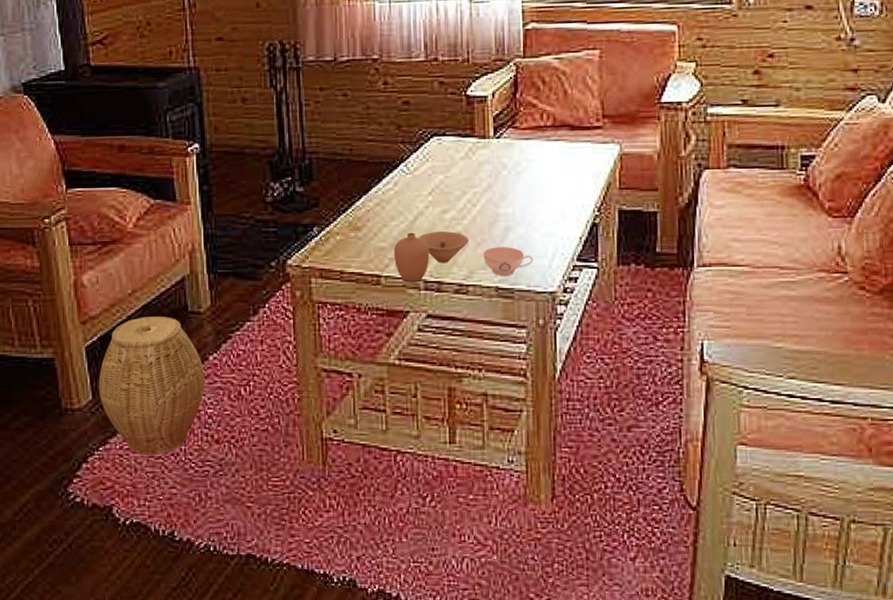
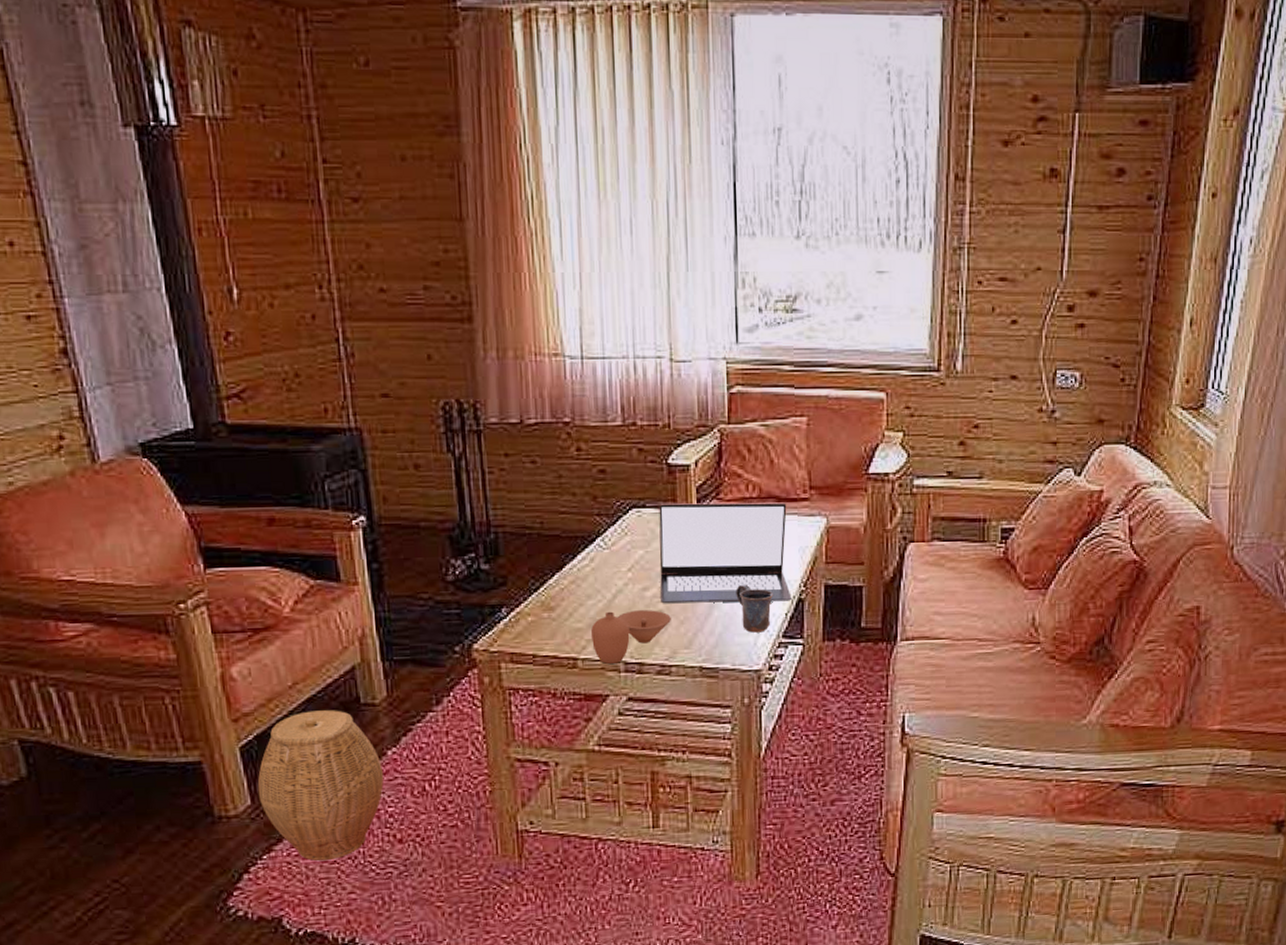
laptop: none [458,130,586,226] -> present [659,502,792,604]
teacup: present [483,247,534,276] -> none [686,625,739,656]
mug: none [531,208,567,255] -> present [736,584,773,633]

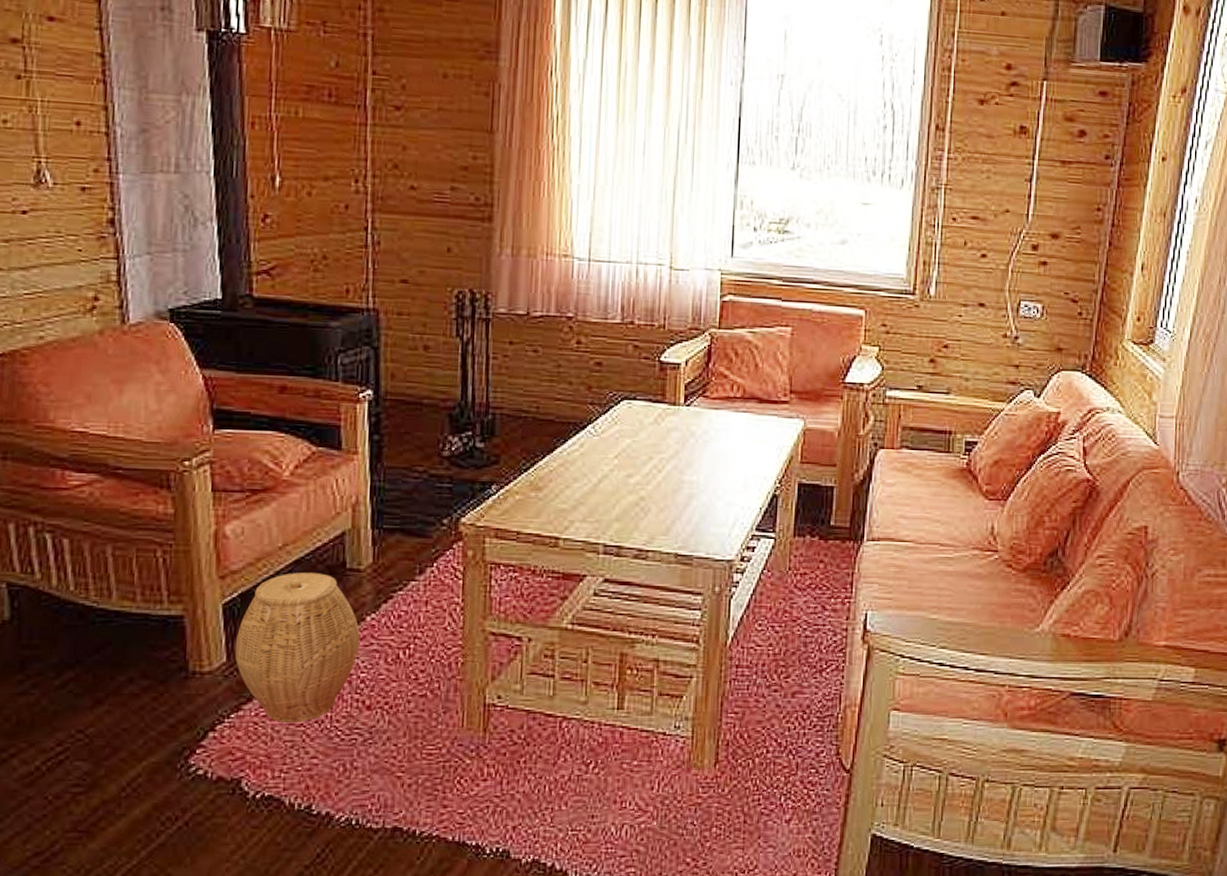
decorative bowl: present [591,610,671,664] -> none [575,495,652,545]
laptop: present [659,502,792,604] -> none [643,396,768,496]
mug: present [736,584,773,633] -> none [714,477,749,524]

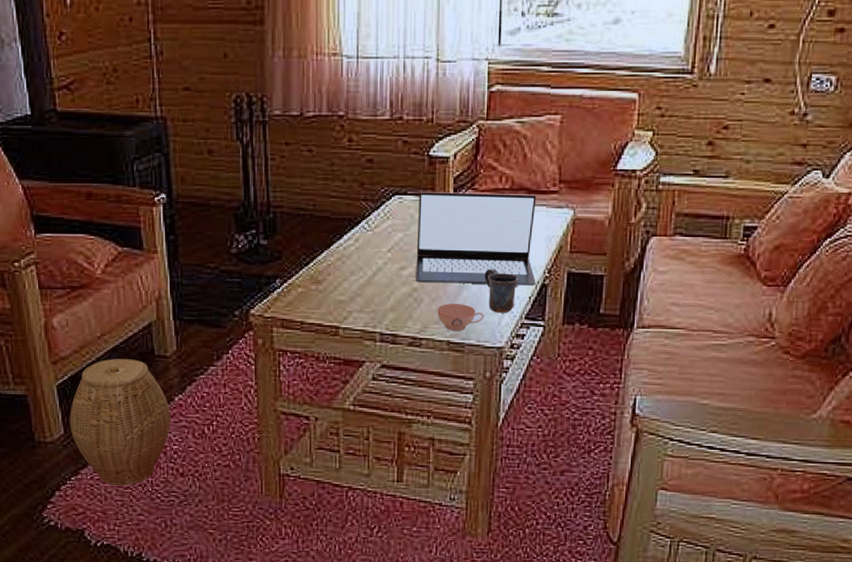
laptop: none [643,396,768,496] -> present [416,191,537,286]
teacup: none [665,514,714,543] -> present [437,304,484,331]
mug: none [714,477,749,524] -> present [484,268,519,313]

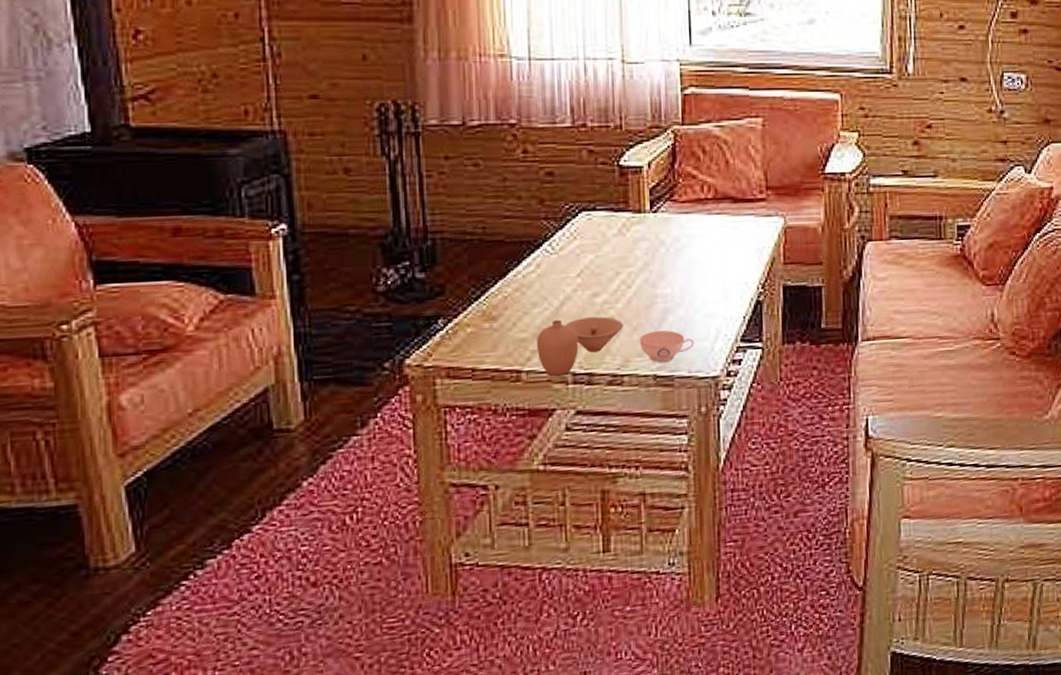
woven basket: present [69,359,170,486] -> none [145,438,297,614]
decorative bowl: none [353,287,424,334] -> present [537,316,623,376]
laptop: present [416,191,537,286] -> none [610,203,750,309]
mug: present [484,268,519,313] -> none [691,287,730,338]

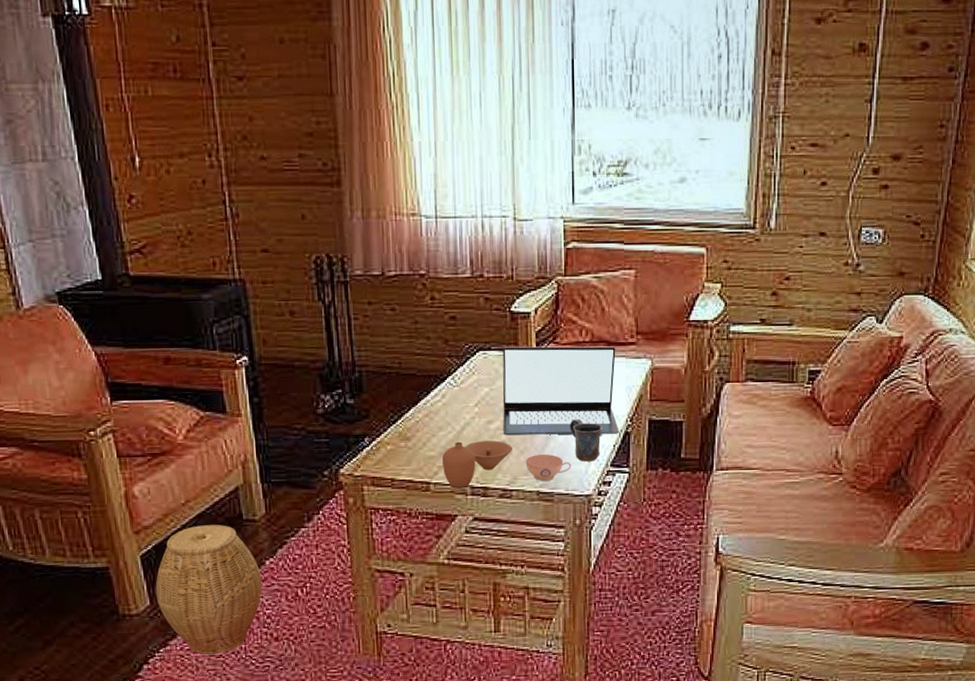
woven basket: none [145,438,297,614] -> present [155,525,262,655]
laptop: none [610,203,750,309] -> present [502,346,619,435]
mug: none [691,287,730,338] -> present [570,418,603,462]

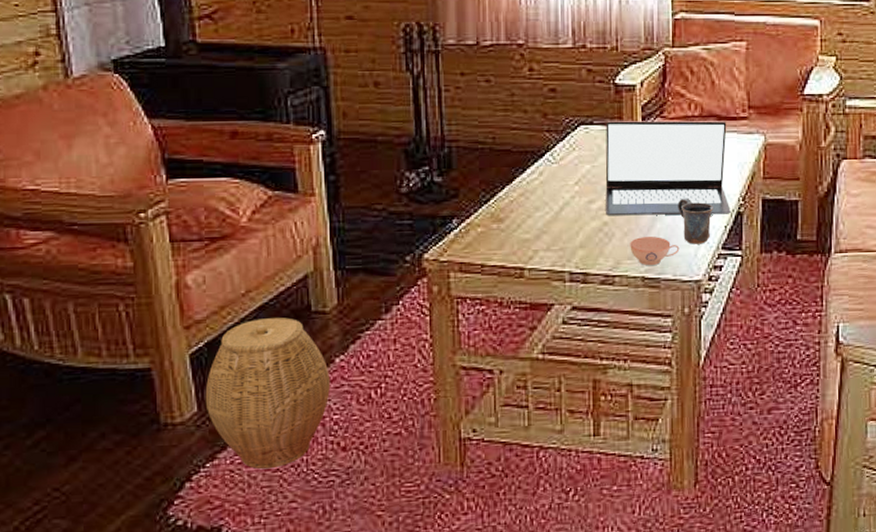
decorative bowl: present [442,441,512,488] -> none [539,222,615,274]

